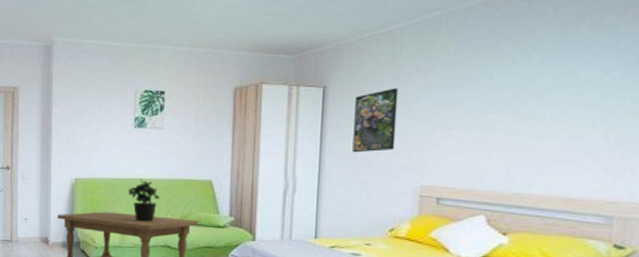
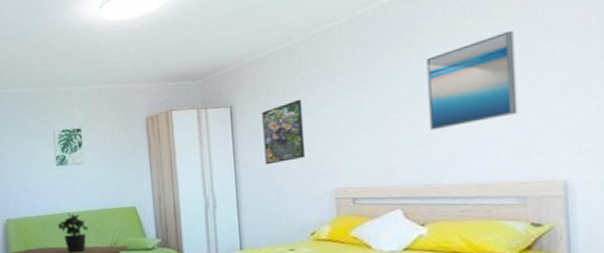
wall art: none [526,42,625,137] -> present [426,30,518,131]

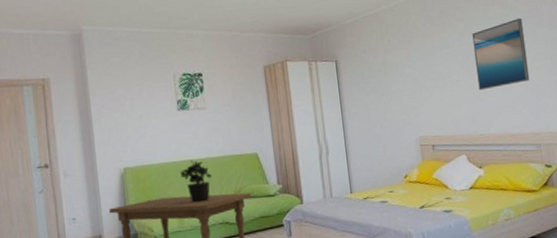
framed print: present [262,99,306,165] -> none [361,58,396,115]

